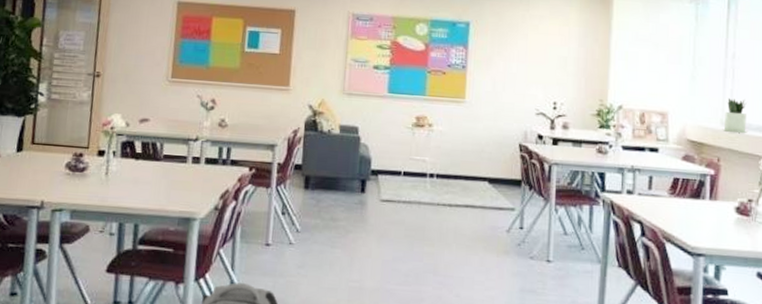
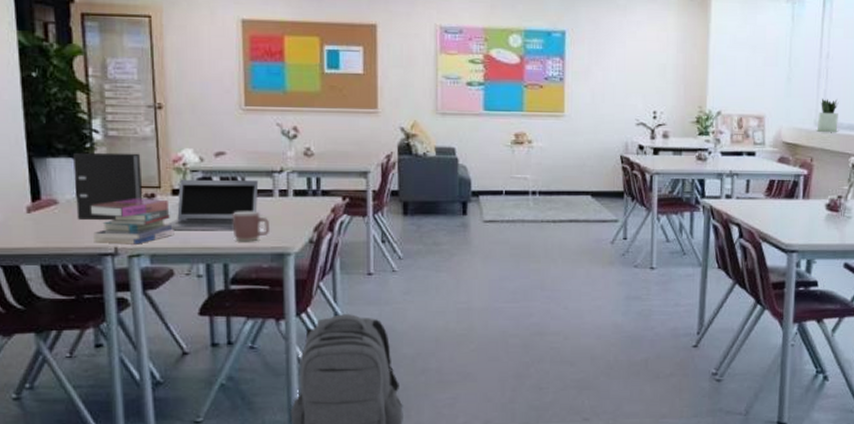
binder: none [13,112,76,175] -> present [72,152,143,220]
books: none [24,156,95,200] -> present [90,198,175,245]
laptop: none [91,142,175,192] -> present [168,179,259,230]
mug: none [146,174,180,205] -> present [232,211,269,242]

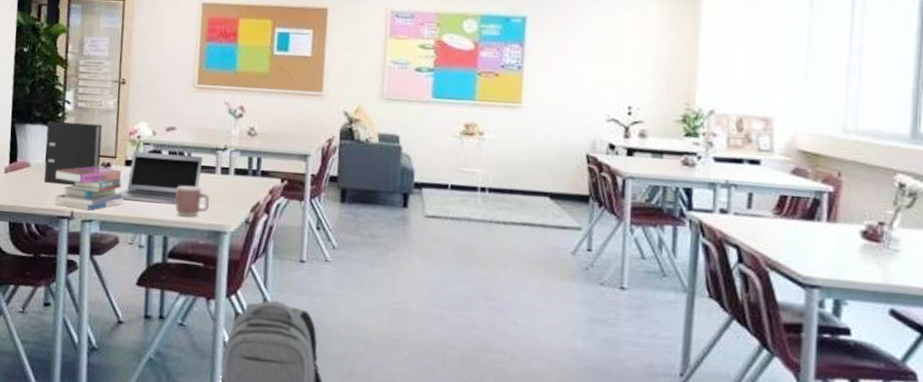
planter: present [815,98,839,133] -> none [844,99,879,144]

